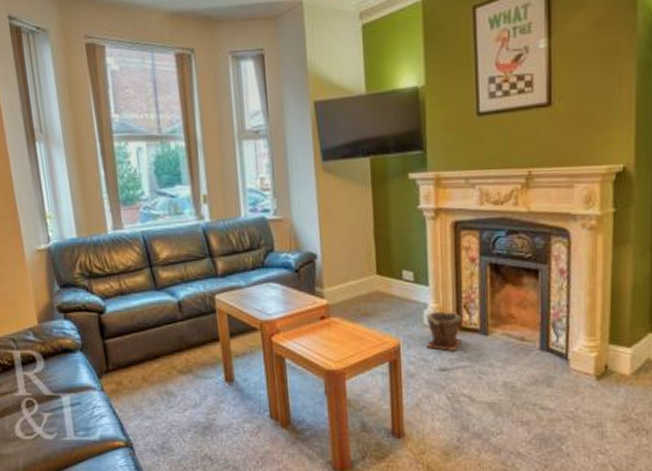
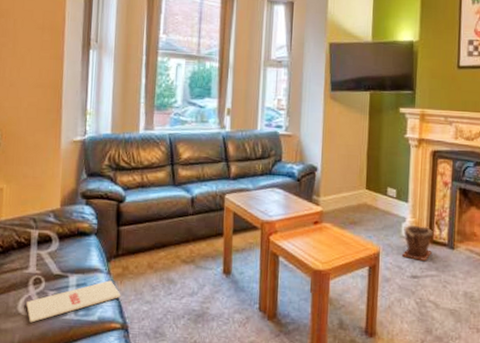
magazine: none [23,398,120,446] -> present [26,280,121,323]

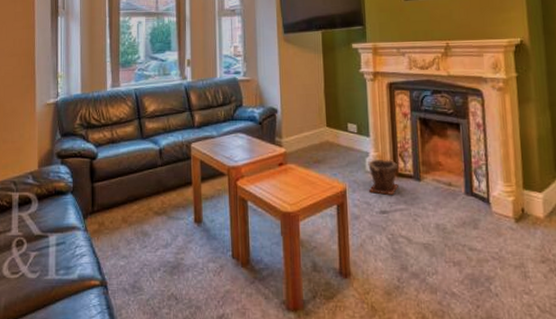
magazine: present [26,280,121,323] -> none [11,237,98,285]

